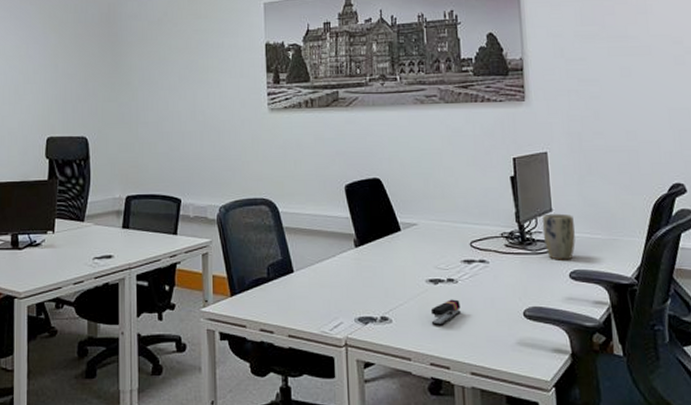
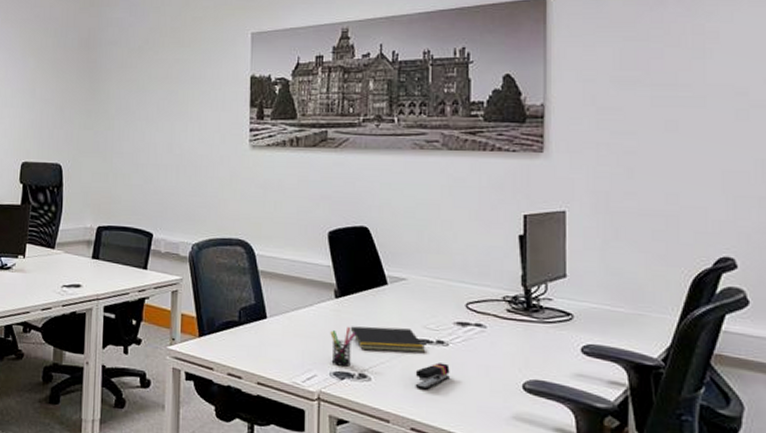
pen holder: none [353,274,376,311] -> present [330,327,356,367]
notepad: none [370,270,438,294] -> present [350,326,425,352]
plant pot: present [542,213,575,260] -> none [553,279,592,333]

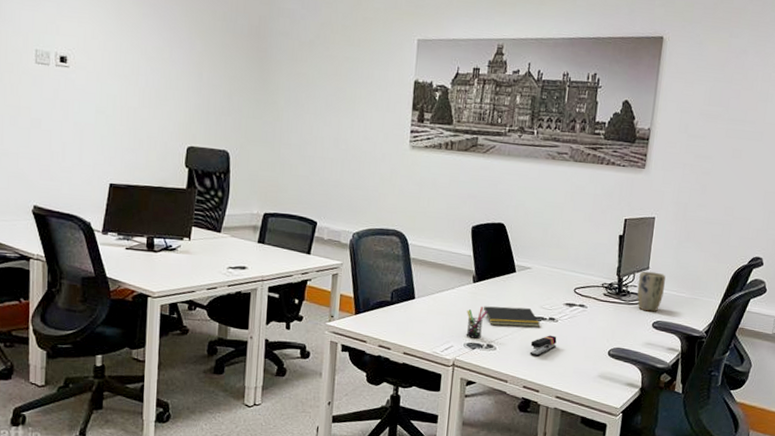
plant pot: none [553,279,592,333] -> present [637,271,666,312]

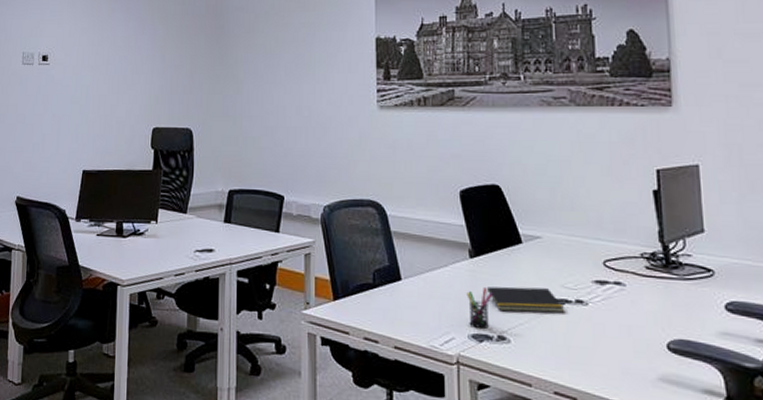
stapler: present [529,335,557,357] -> none [555,323,591,352]
plant pot: present [637,271,666,312] -> none [691,234,733,289]

